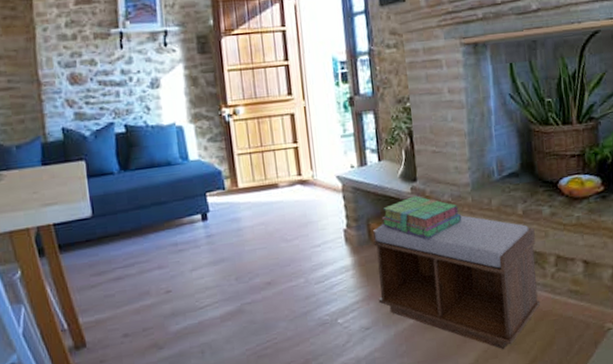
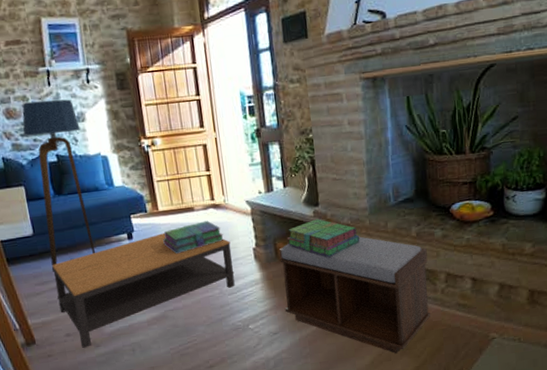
floor lamp: none [88,63,164,260] -> present [22,99,96,272]
coffee table: none [112,213,322,352] -> present [52,233,235,349]
stack of books: none [242,199,311,237] -> present [163,221,224,254]

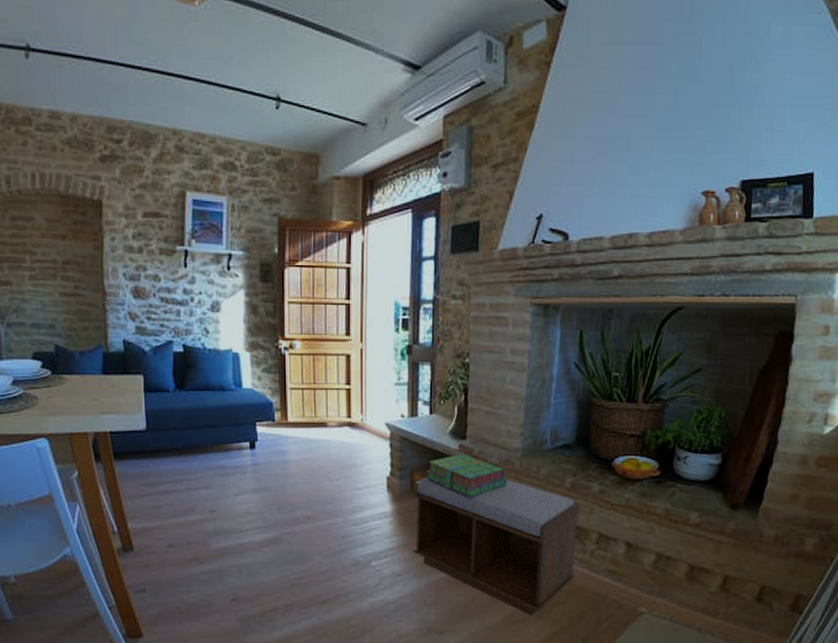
floor lamp: present [22,99,96,272] -> none [150,283,213,474]
coffee table: present [52,233,235,349] -> none [162,447,363,564]
stack of books: present [163,221,224,254] -> none [288,440,356,471]

